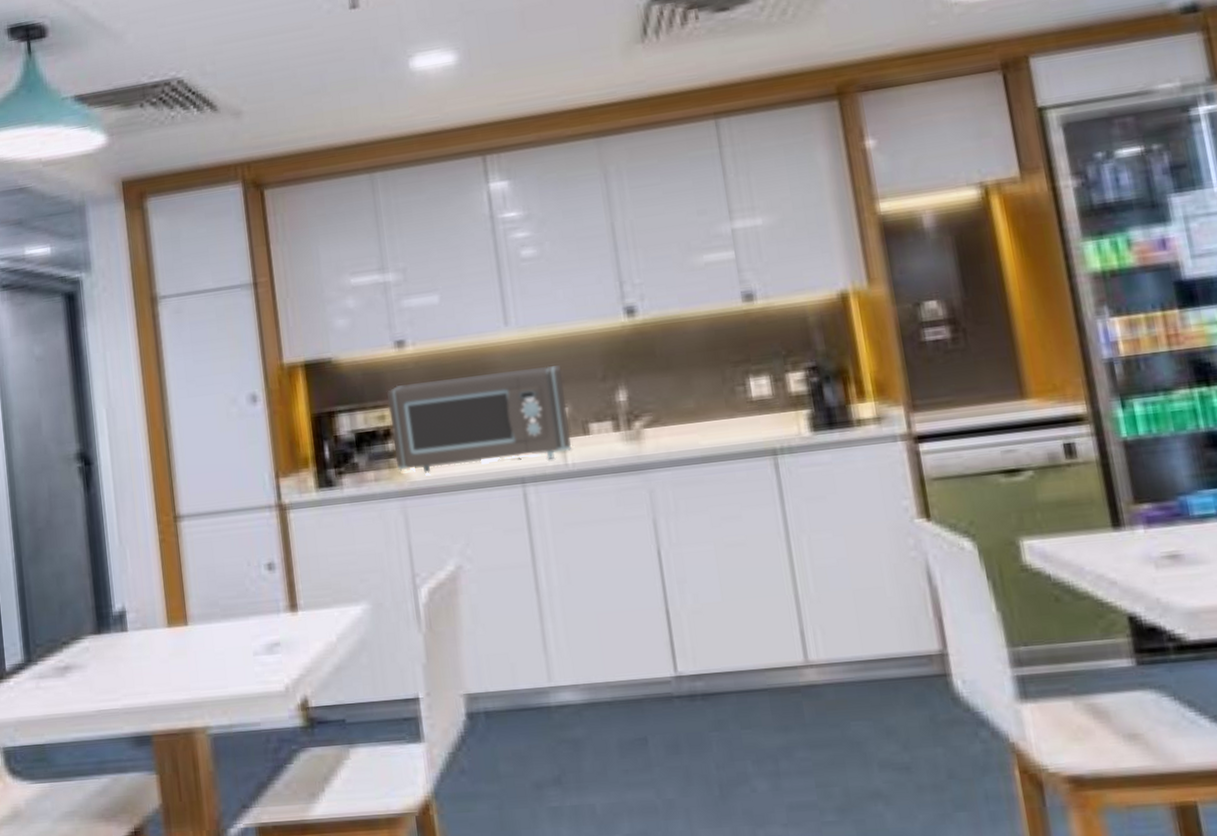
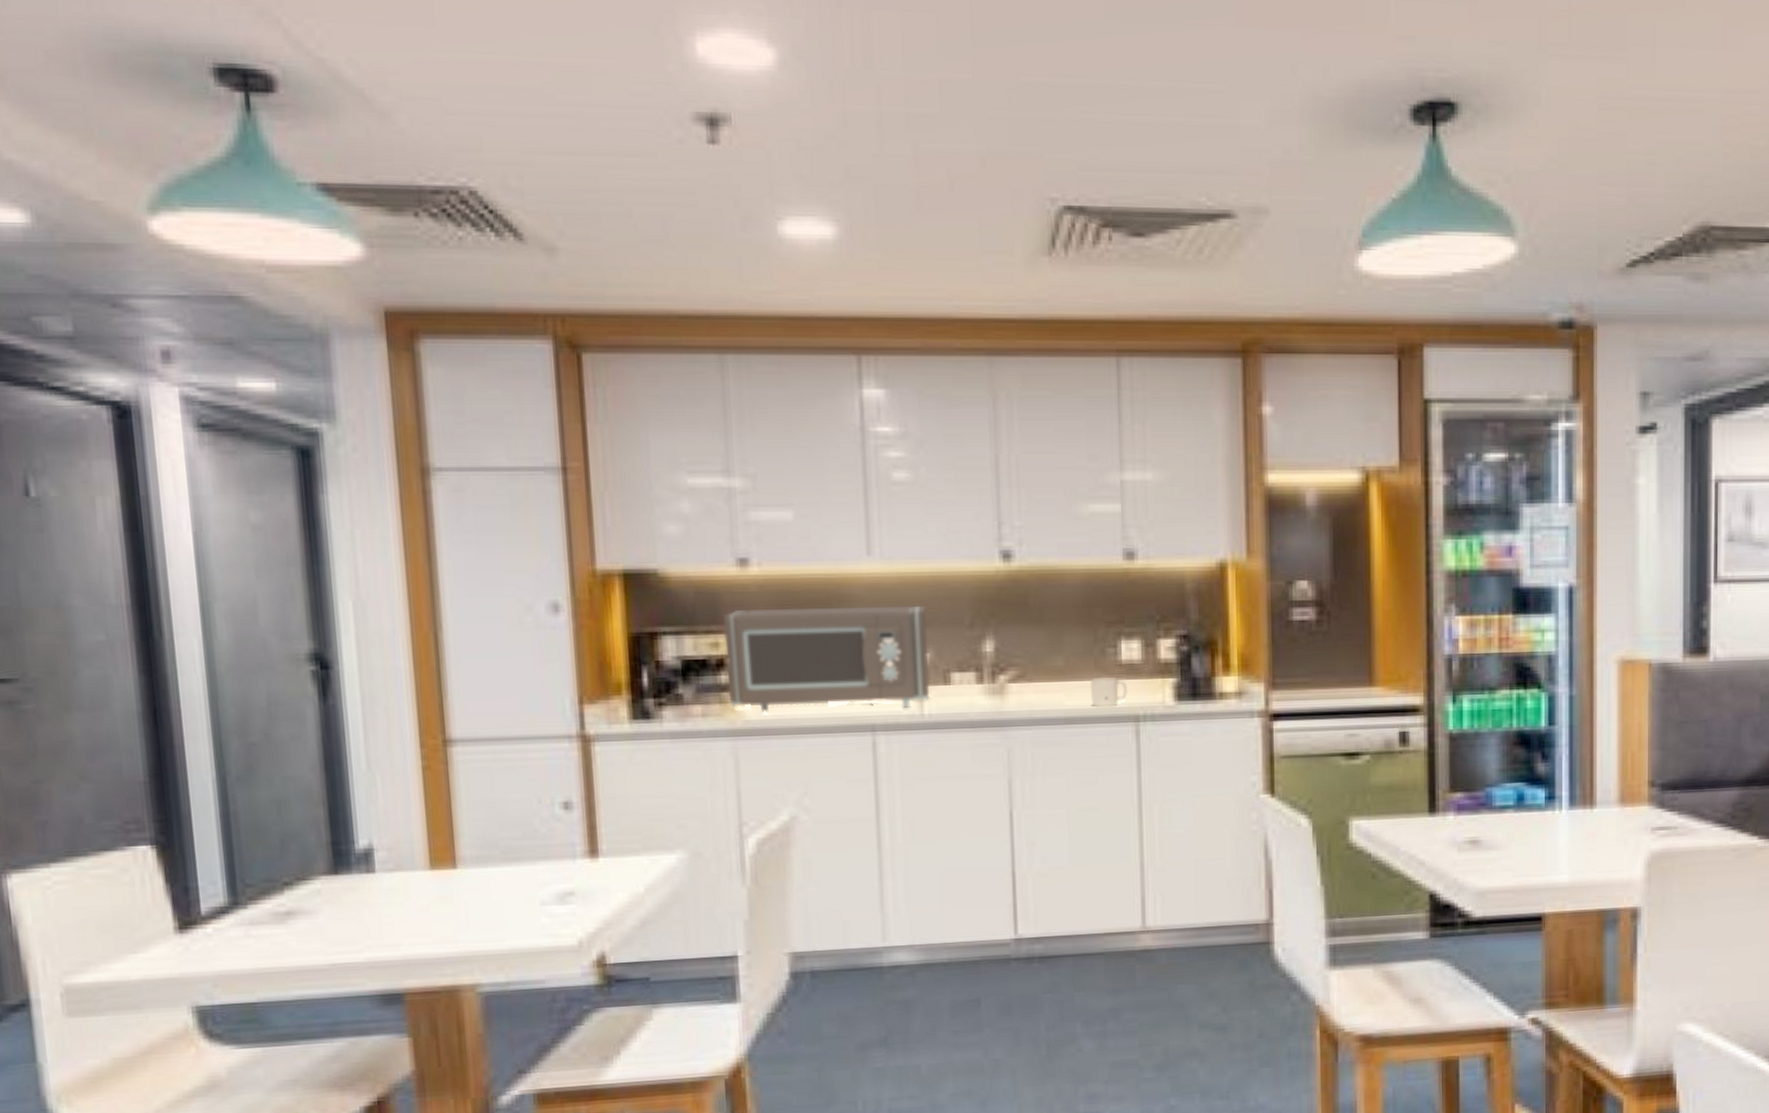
mug: none [723,414,762,445] -> present [1090,677,1127,708]

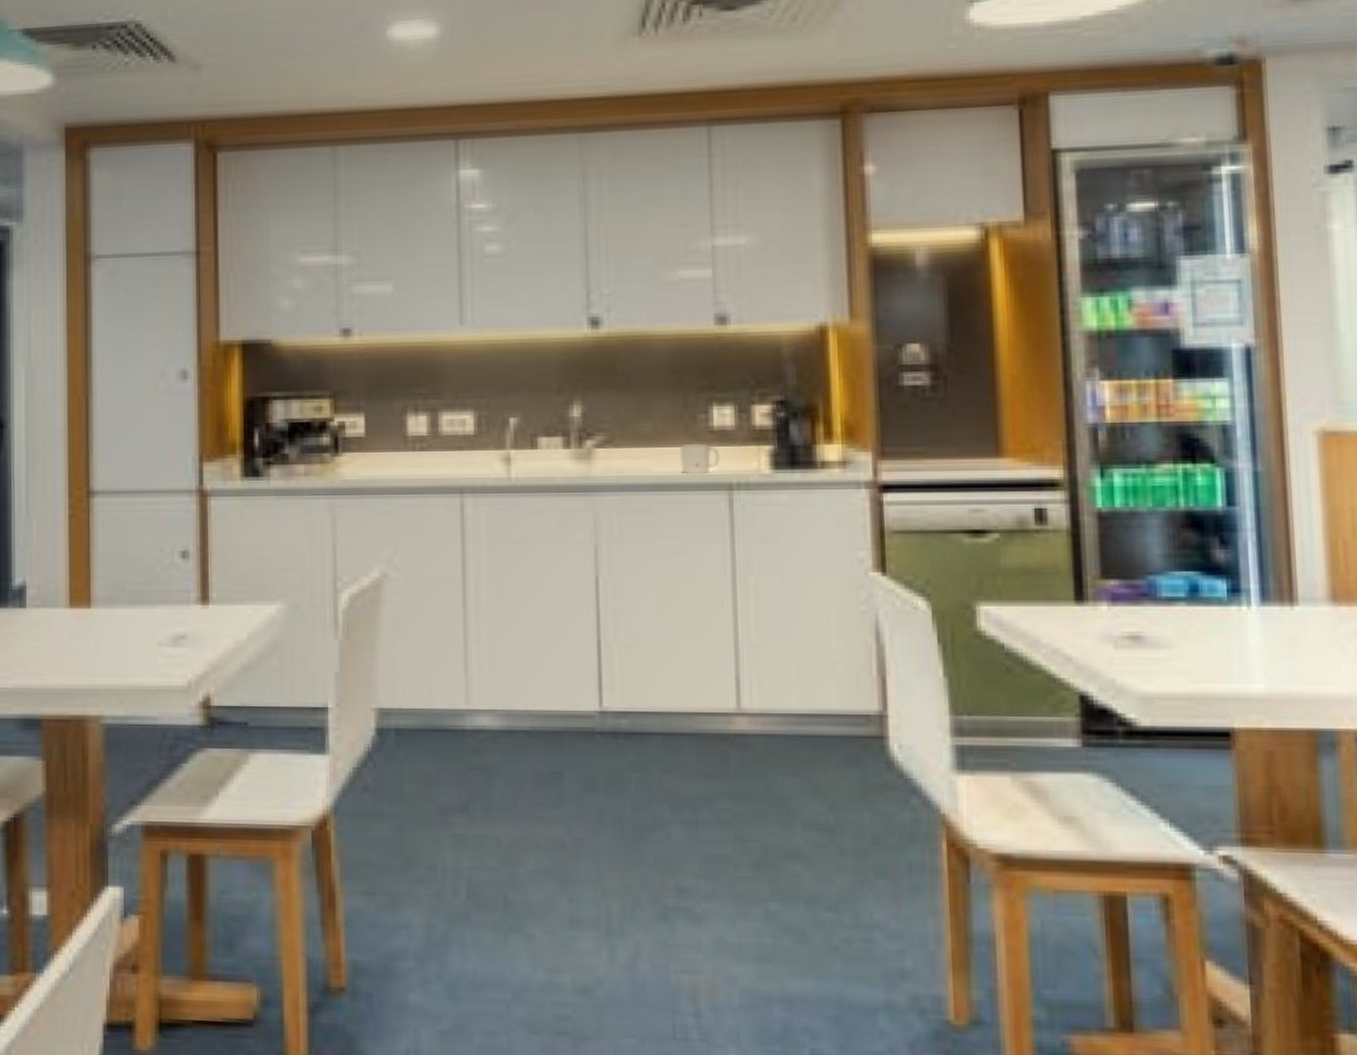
microwave: present [723,605,930,712] -> none [326,371,517,473]

